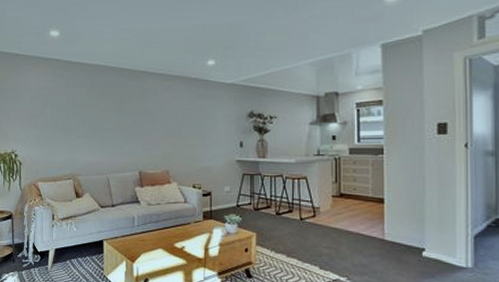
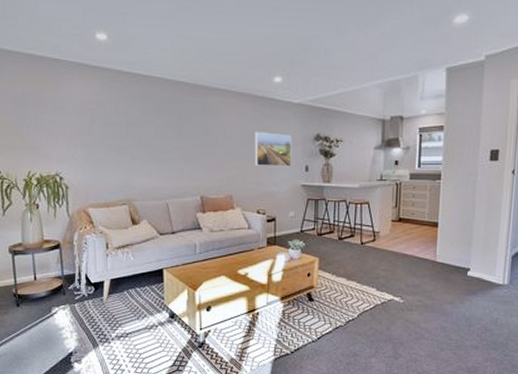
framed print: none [190,111,226,143] -> present [254,132,292,167]

